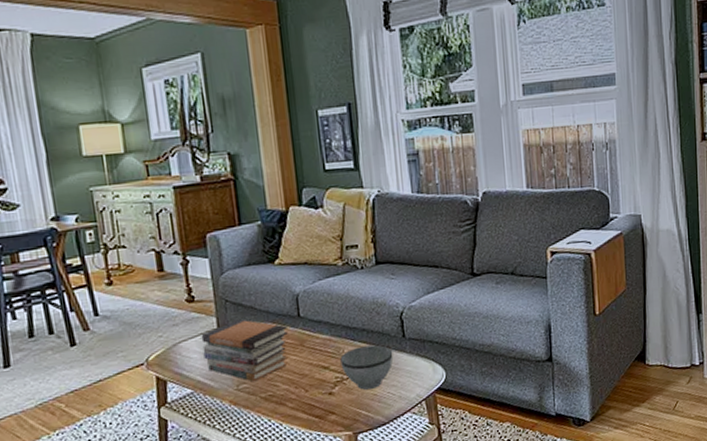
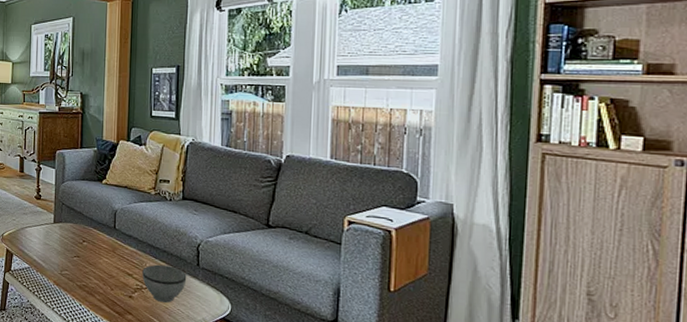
book stack: present [201,319,288,382] -> none [41,219,104,271]

